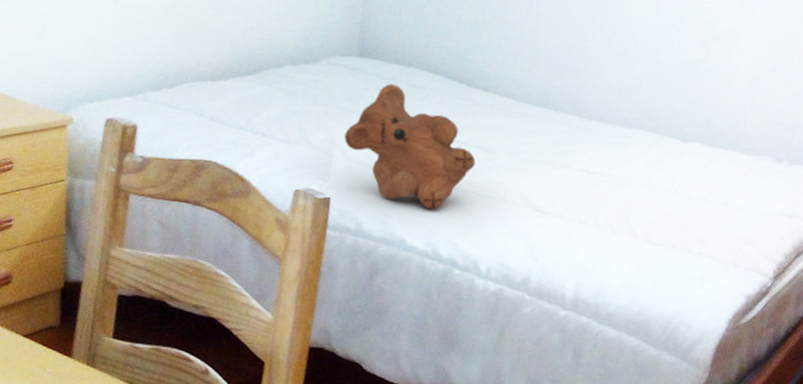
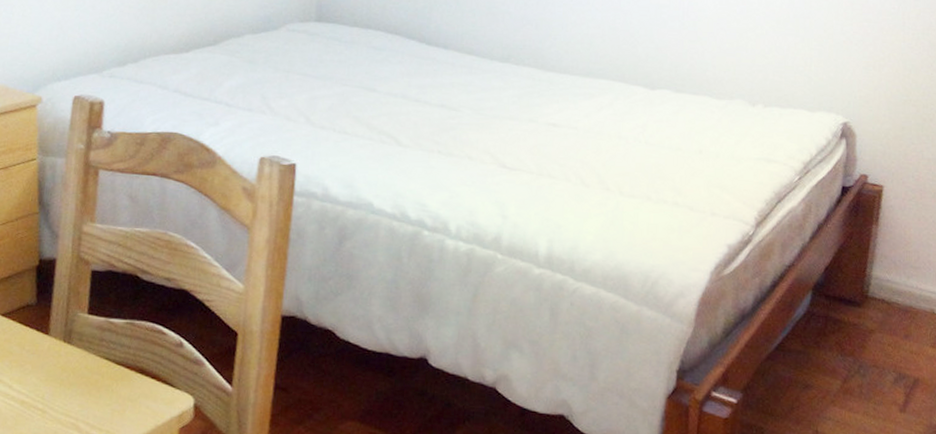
teddy bear: present [344,83,476,209] -> none [307,46,439,171]

